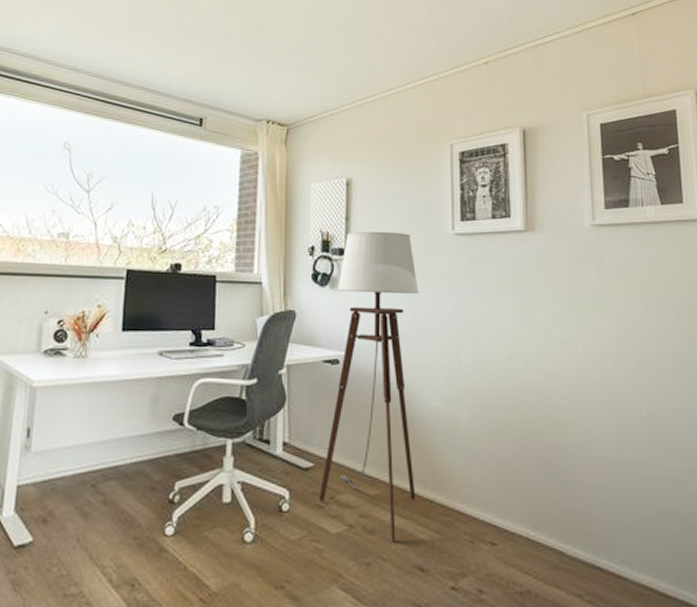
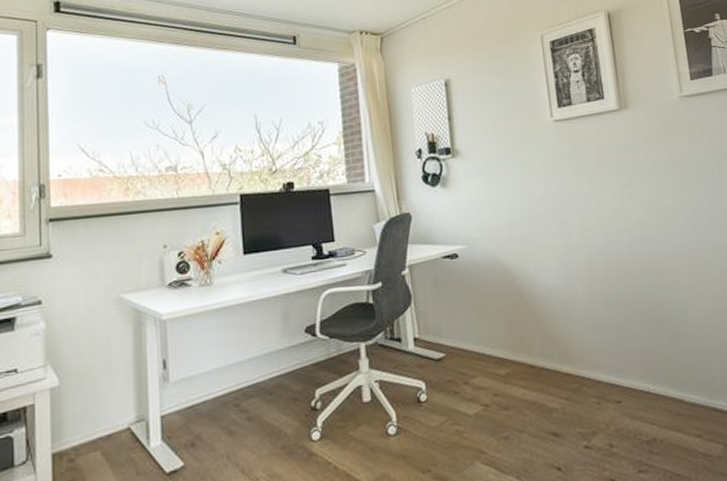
floor lamp: present [319,231,419,543] -> none [448,126,544,415]

